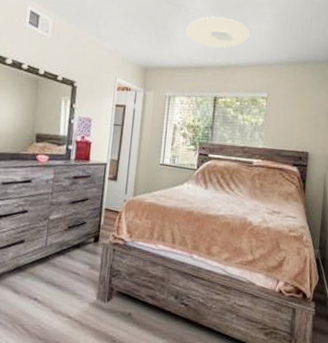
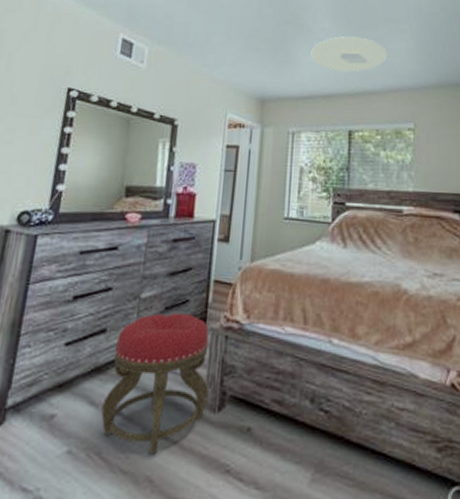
stool: none [22,231,101,328] -> present [101,312,210,454]

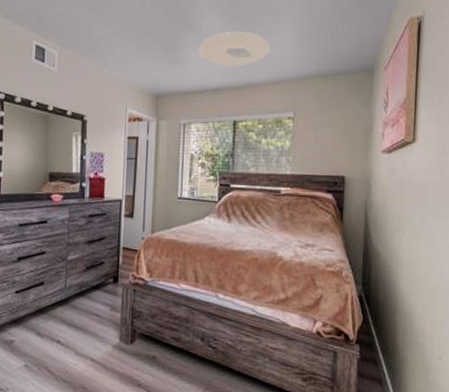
stool: present [101,312,210,454] -> none [45,271,122,371]

